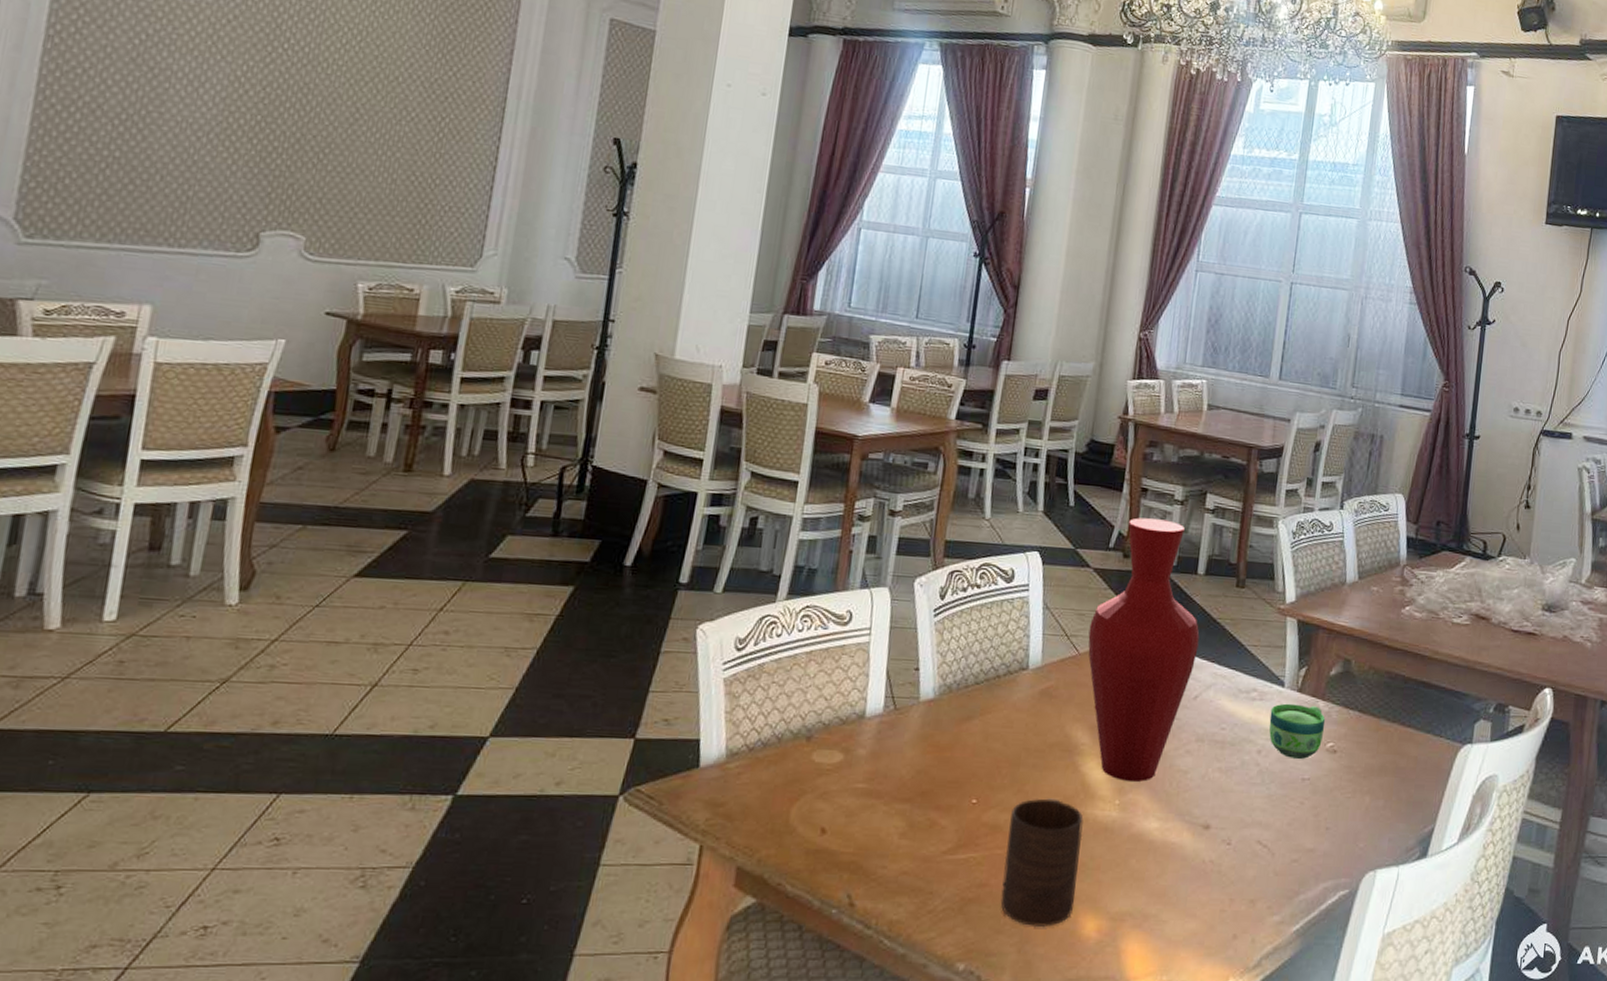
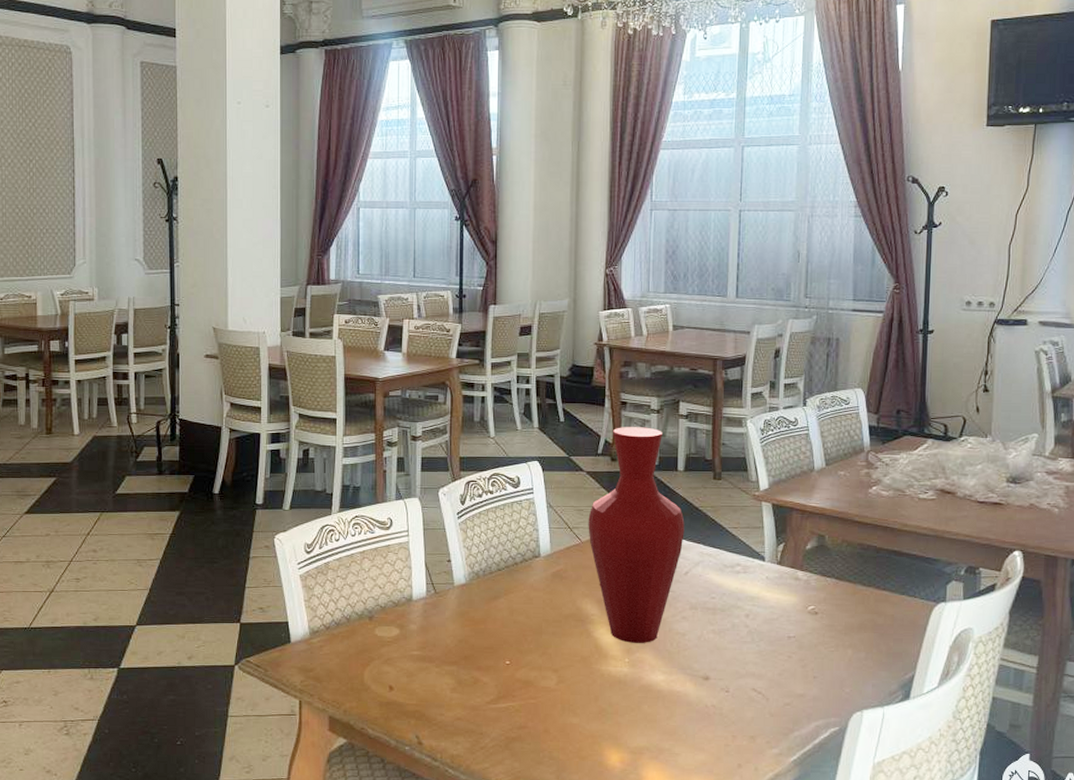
cup: present [1000,798,1084,928] -> none [537,659,601,760]
cup: present [1268,703,1326,759] -> none [754,574,805,620]

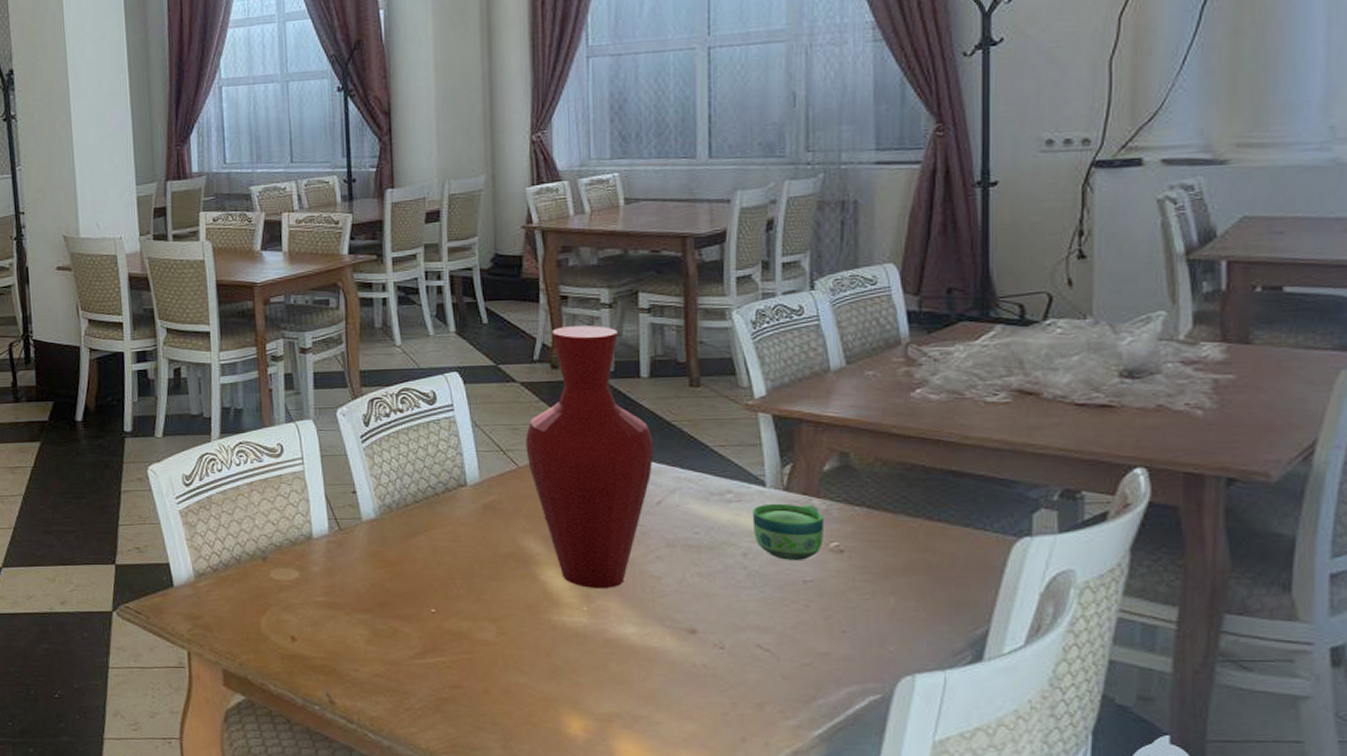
cup: none [754,574,805,620] -> present [752,503,825,560]

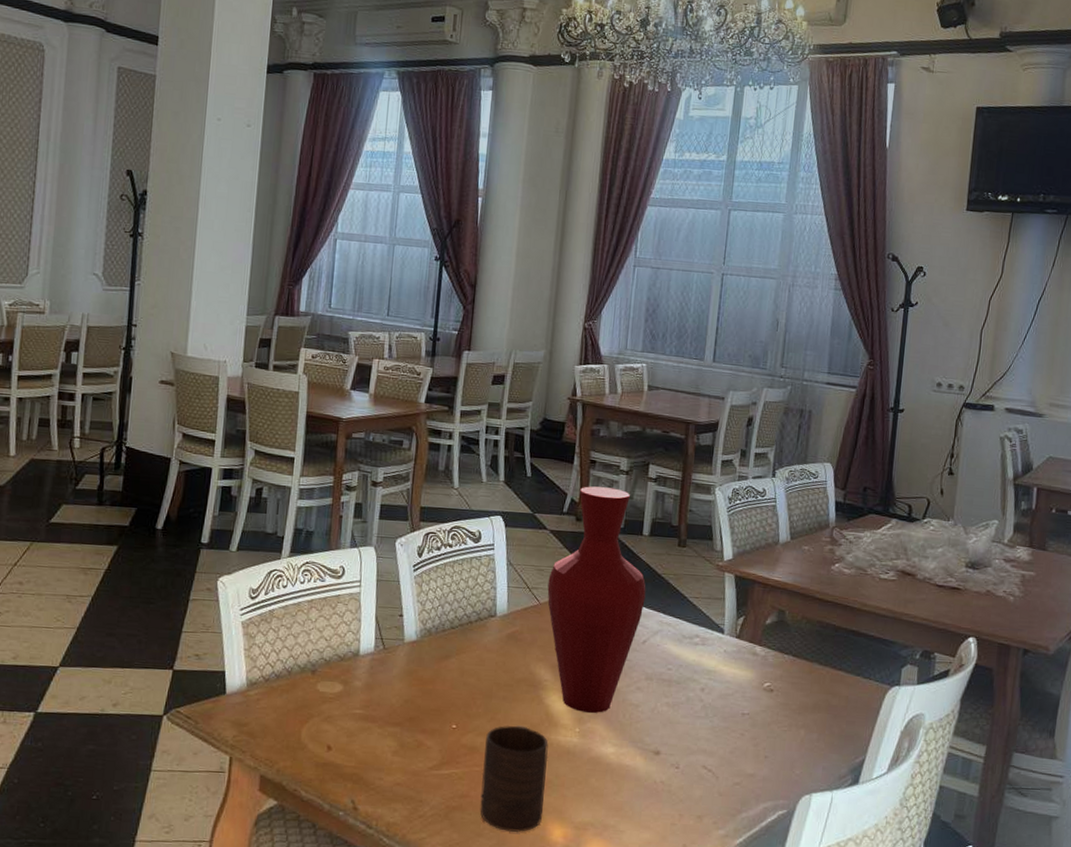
cup: none [473,606,555,726] -> present [480,725,549,833]
cup: present [752,503,825,560] -> none [710,648,763,696]

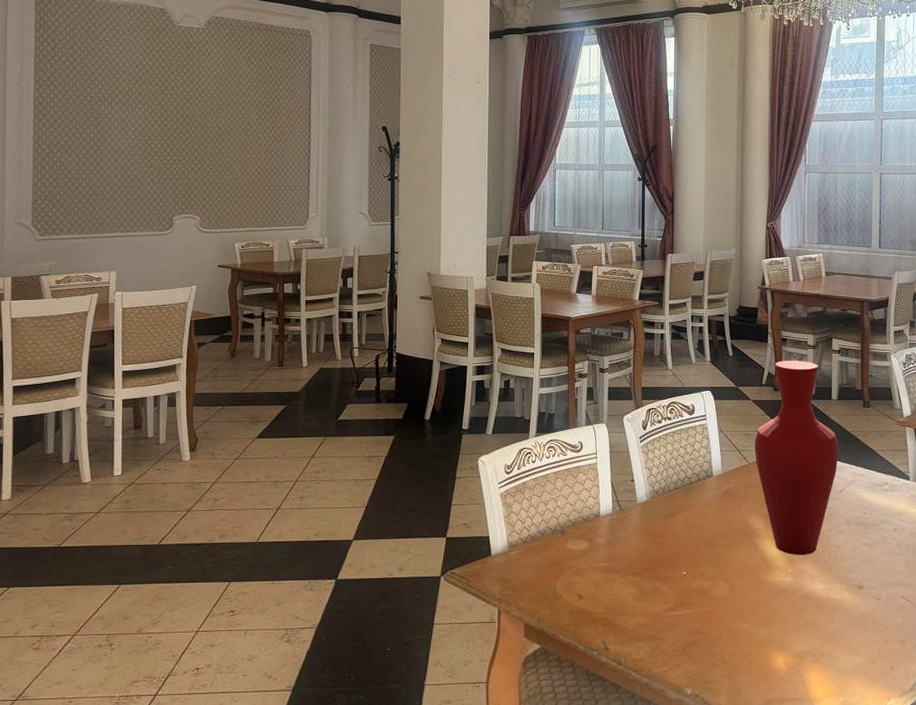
cup: present [480,725,549,833] -> none [711,569,767,663]

